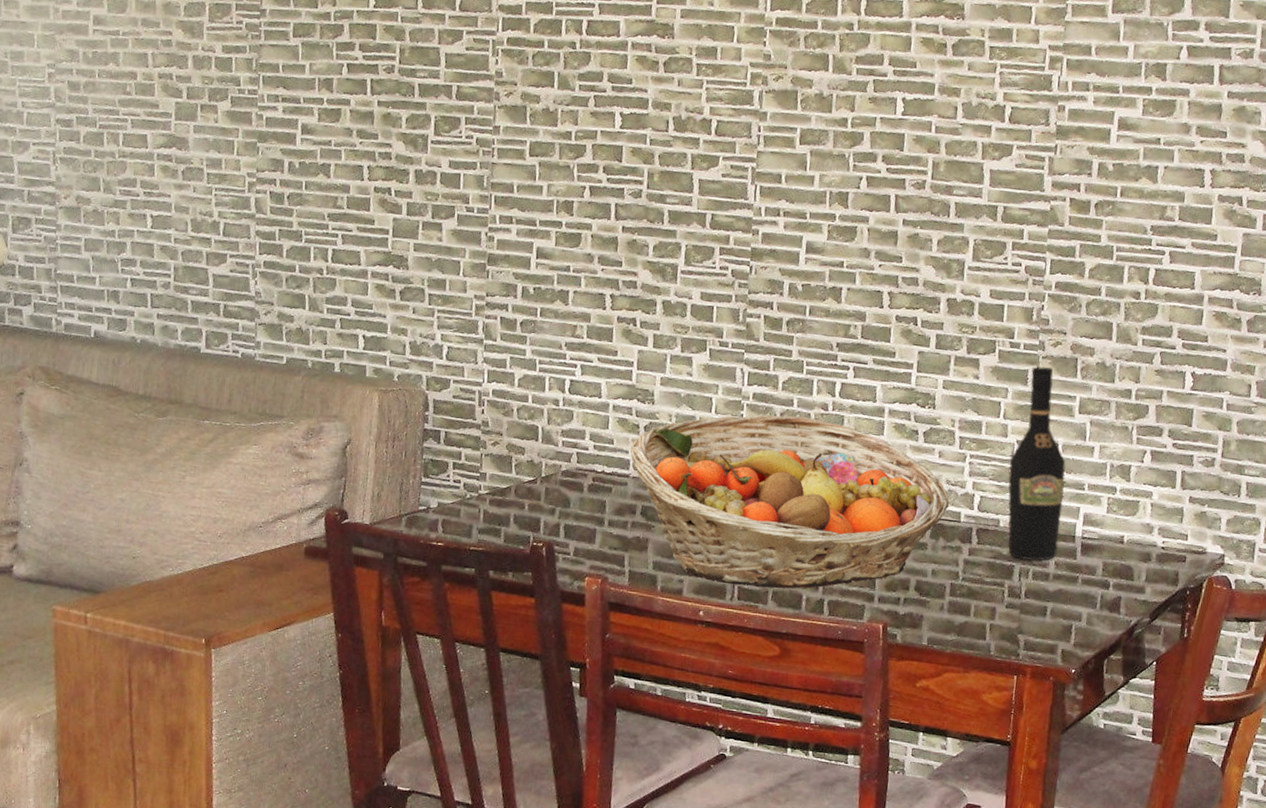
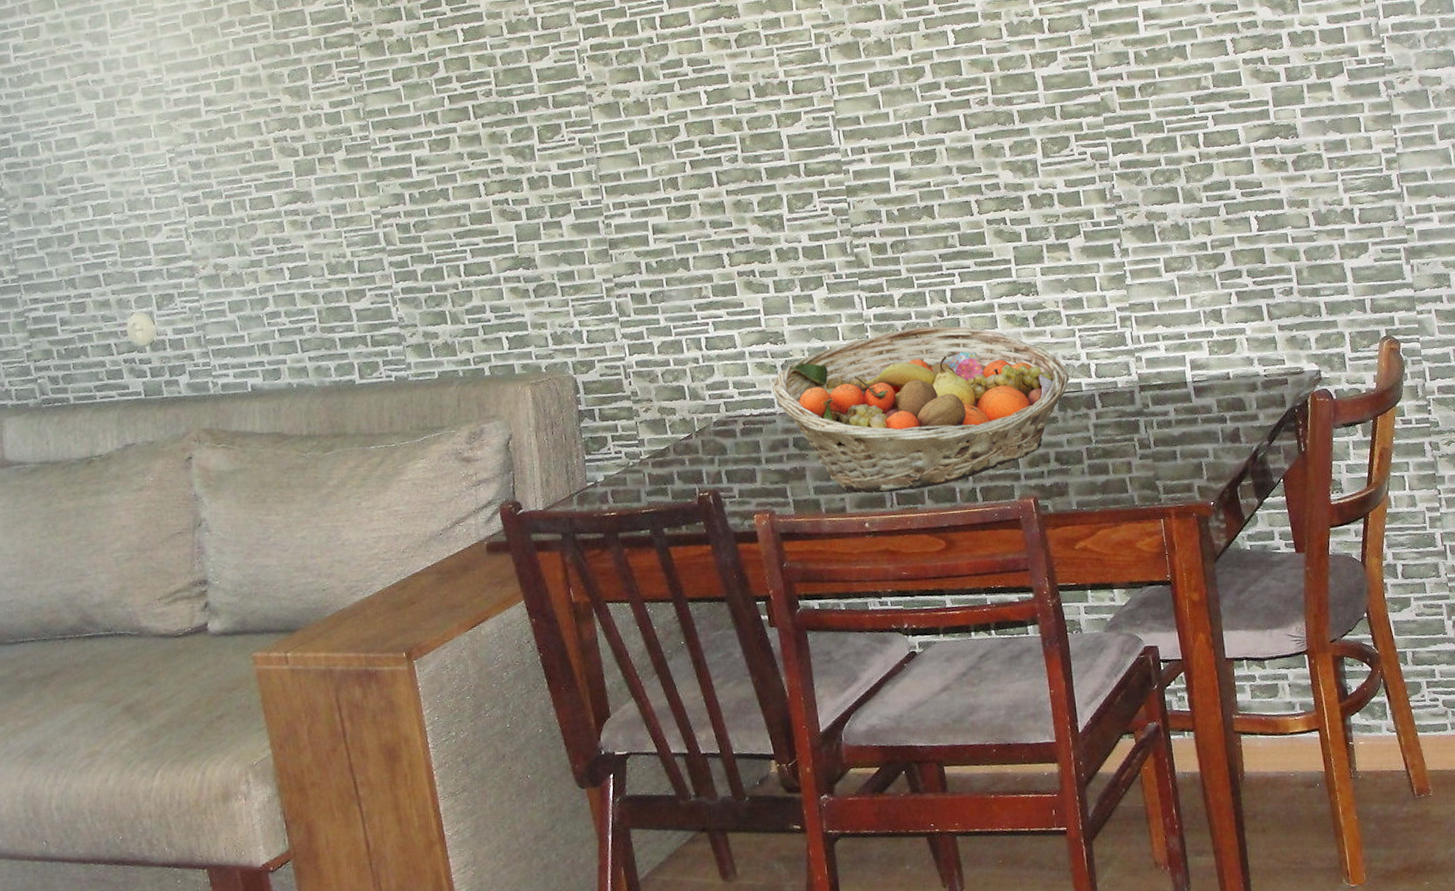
wine bottle: present [1008,366,1066,561] -> none [1114,238,1174,413]

